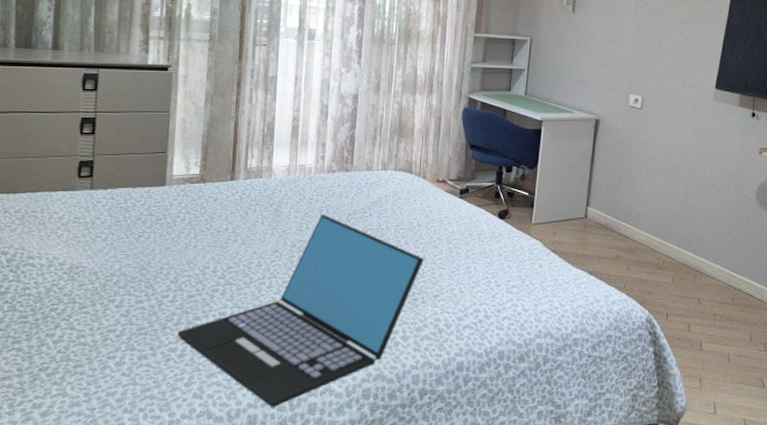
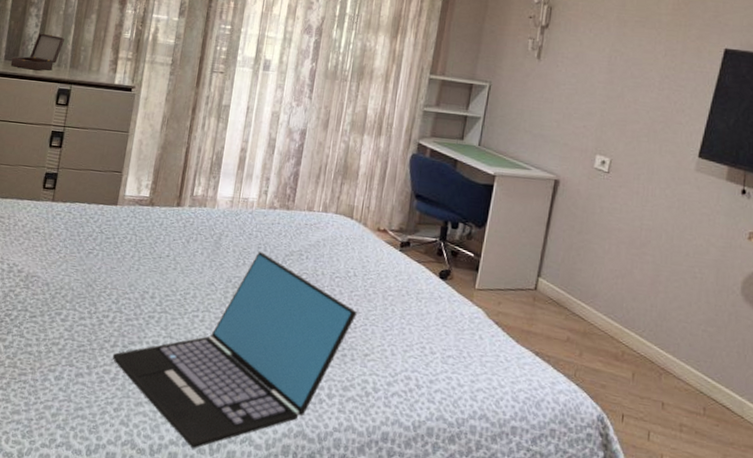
jewelry box: none [23,17,84,57] -> present [10,33,65,71]

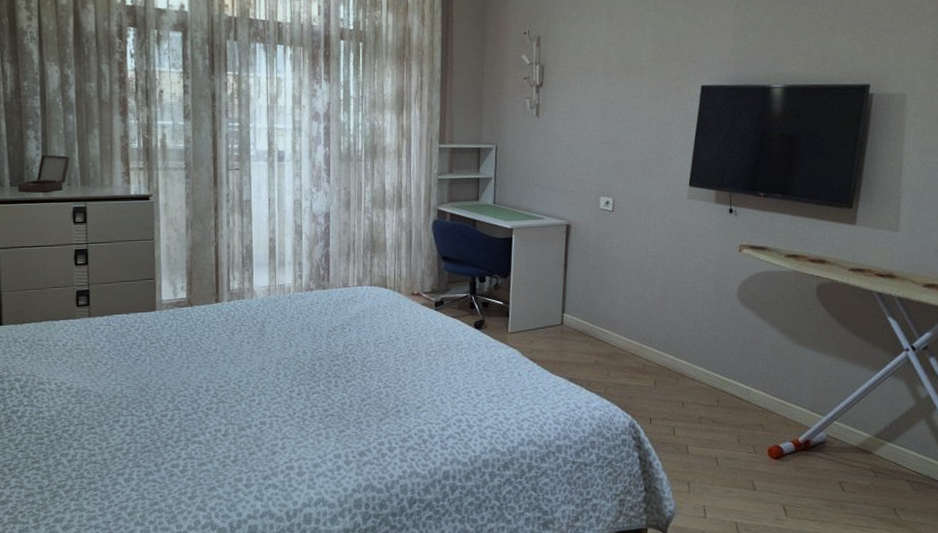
laptop: present [112,252,357,449] -> none [178,332,404,519]

